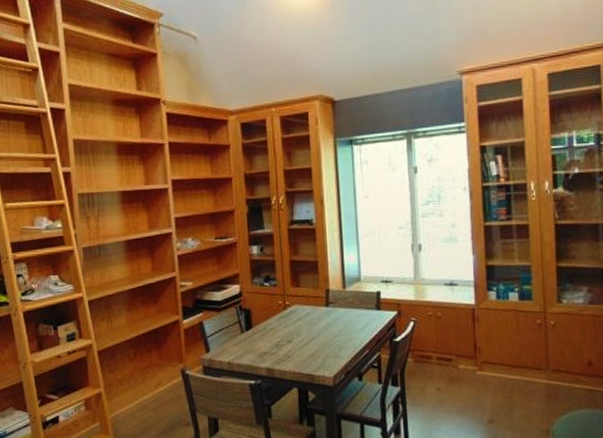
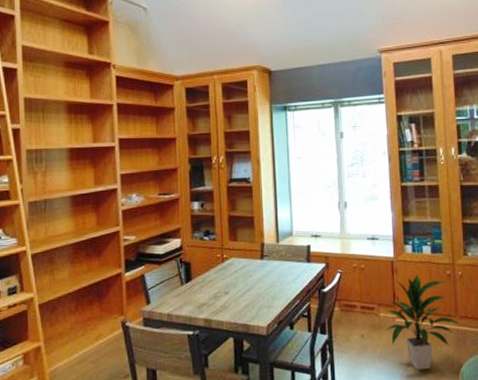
indoor plant: none [464,323,553,427] -> present [385,274,461,370]

